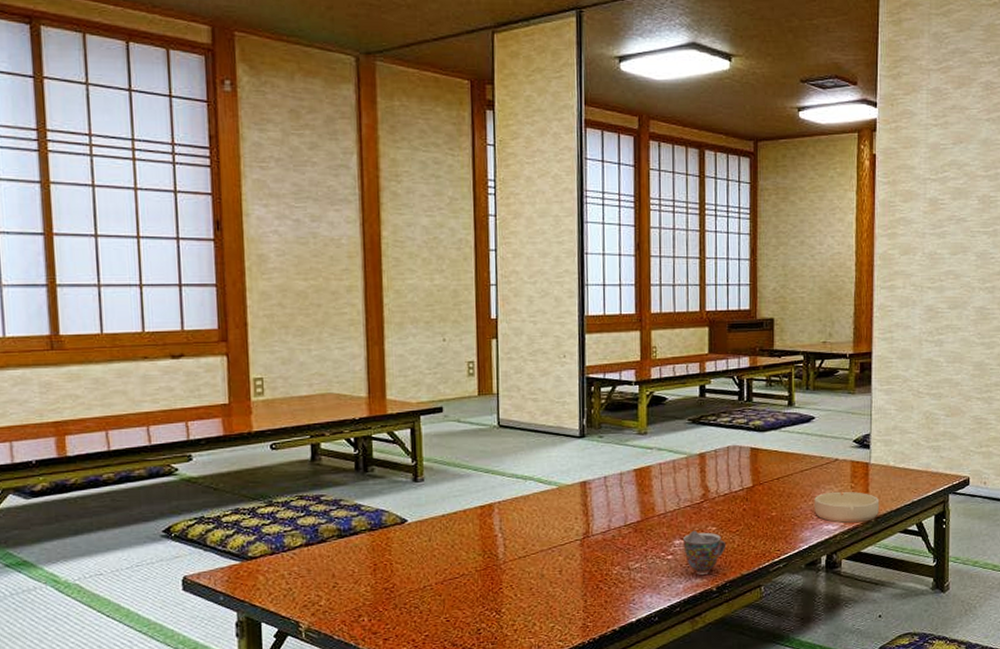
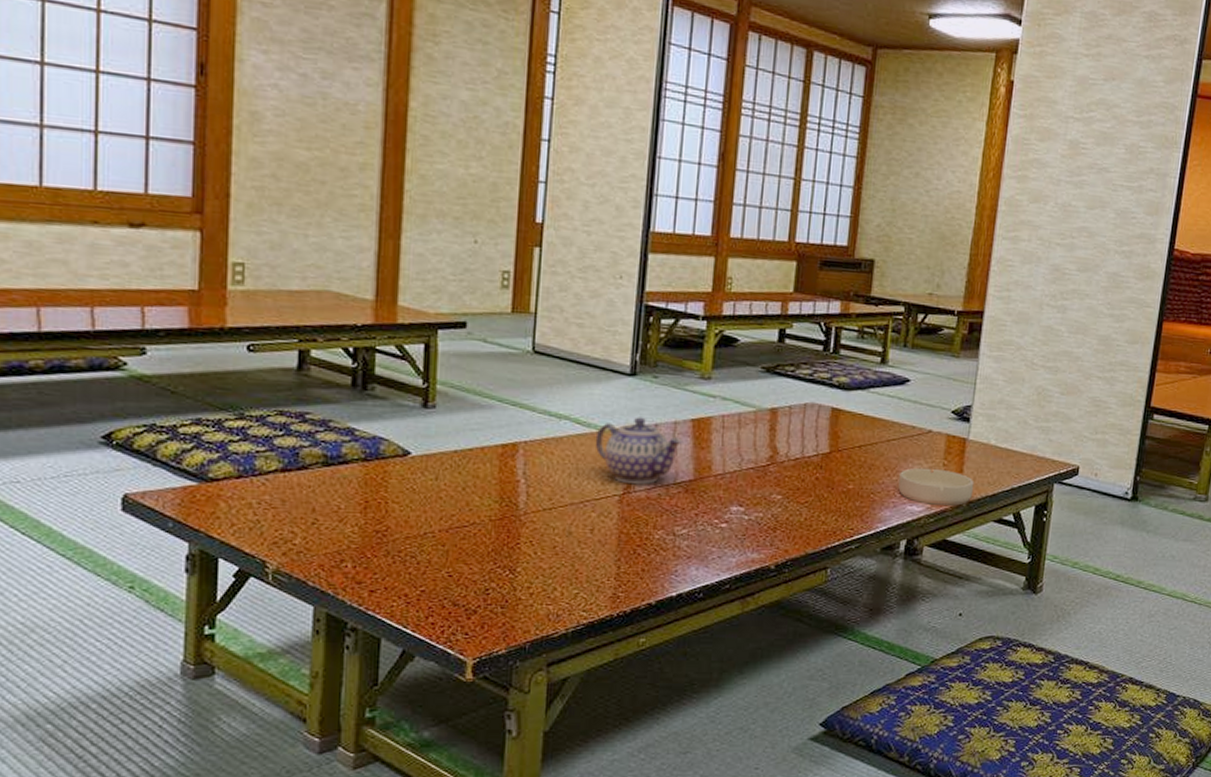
teapot: none [556,472,629,530] -> present [595,417,683,485]
teacup: present [683,530,727,575] -> none [741,496,792,549]

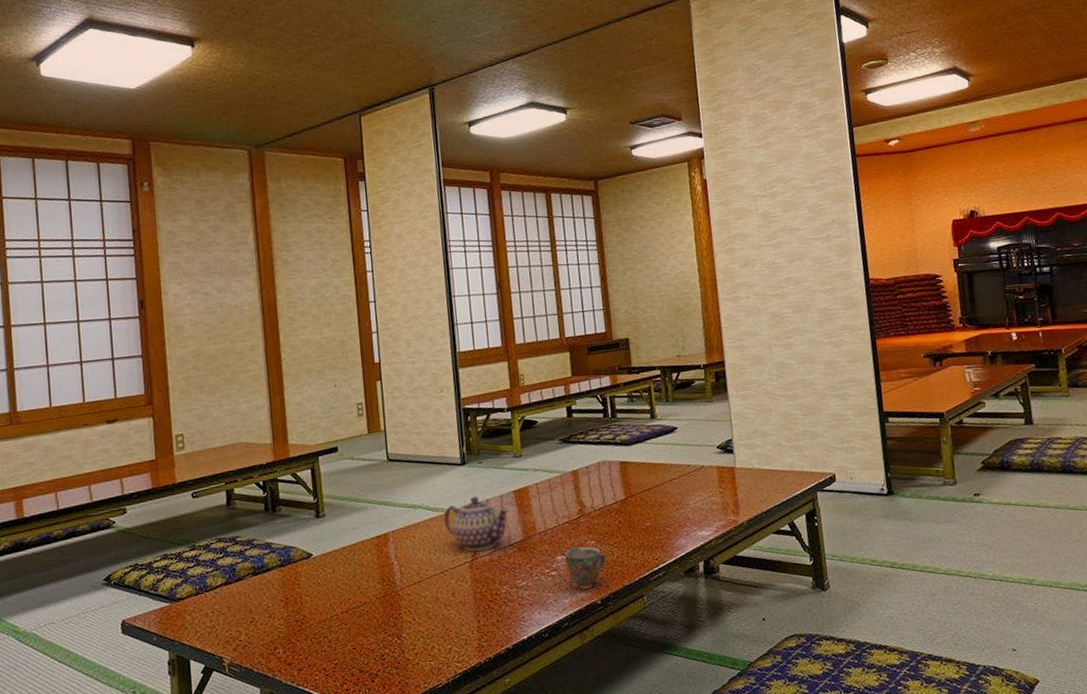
teacup: none [741,496,792,549] -> present [565,545,607,589]
ashtray: present [898,467,975,507] -> none [685,496,750,528]

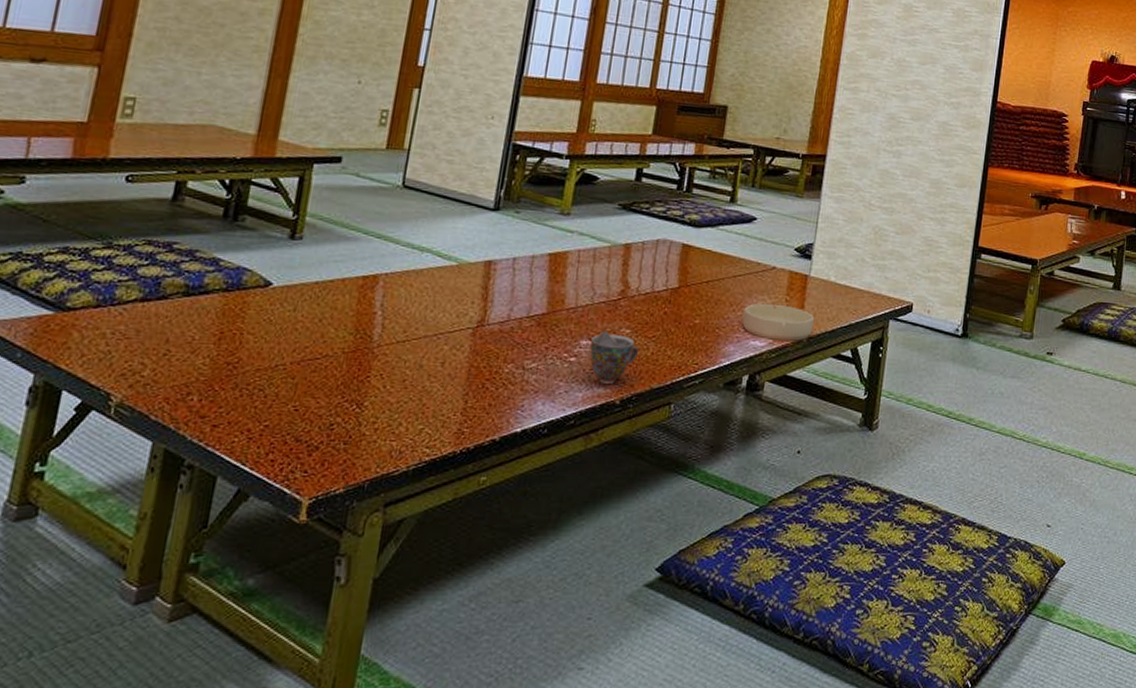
teapot: present [443,496,510,552] -> none [454,250,539,318]
ashtray: none [685,496,750,528] -> present [742,303,815,342]

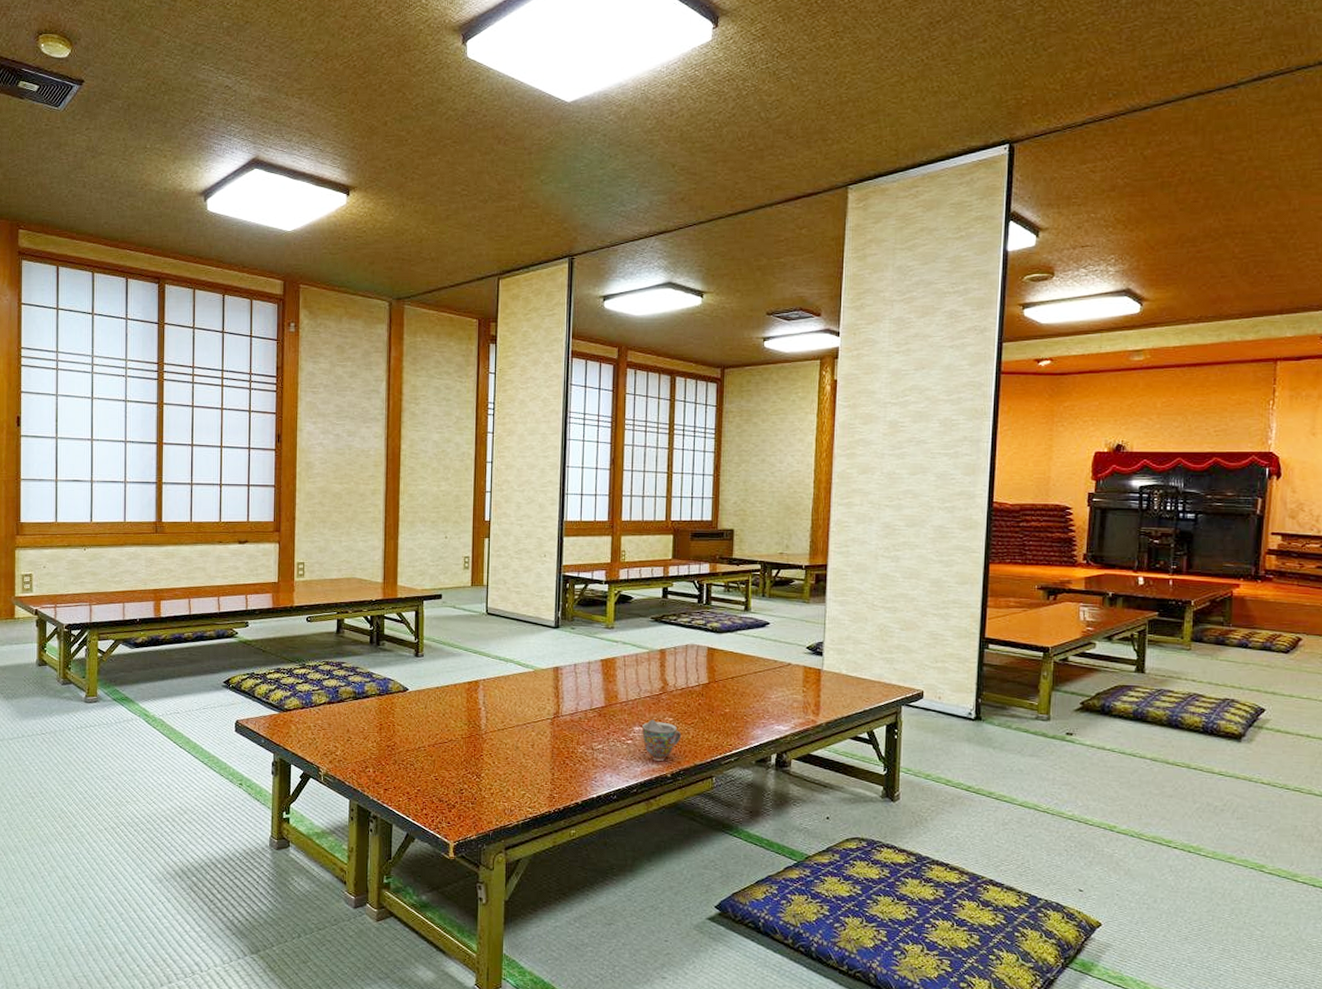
ashtray: present [742,303,815,342] -> none [766,694,831,726]

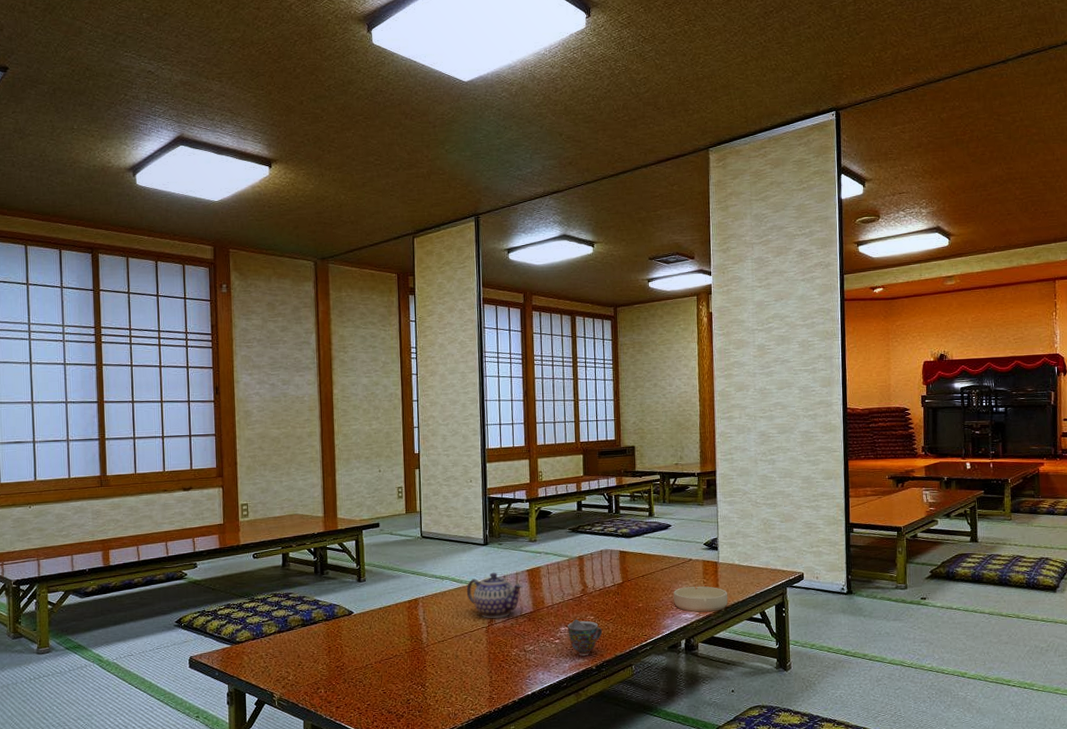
teapot: none [532,659,596,711] -> present [466,572,523,619]
ashtray: none [766,694,831,726] -> present [673,586,728,613]

